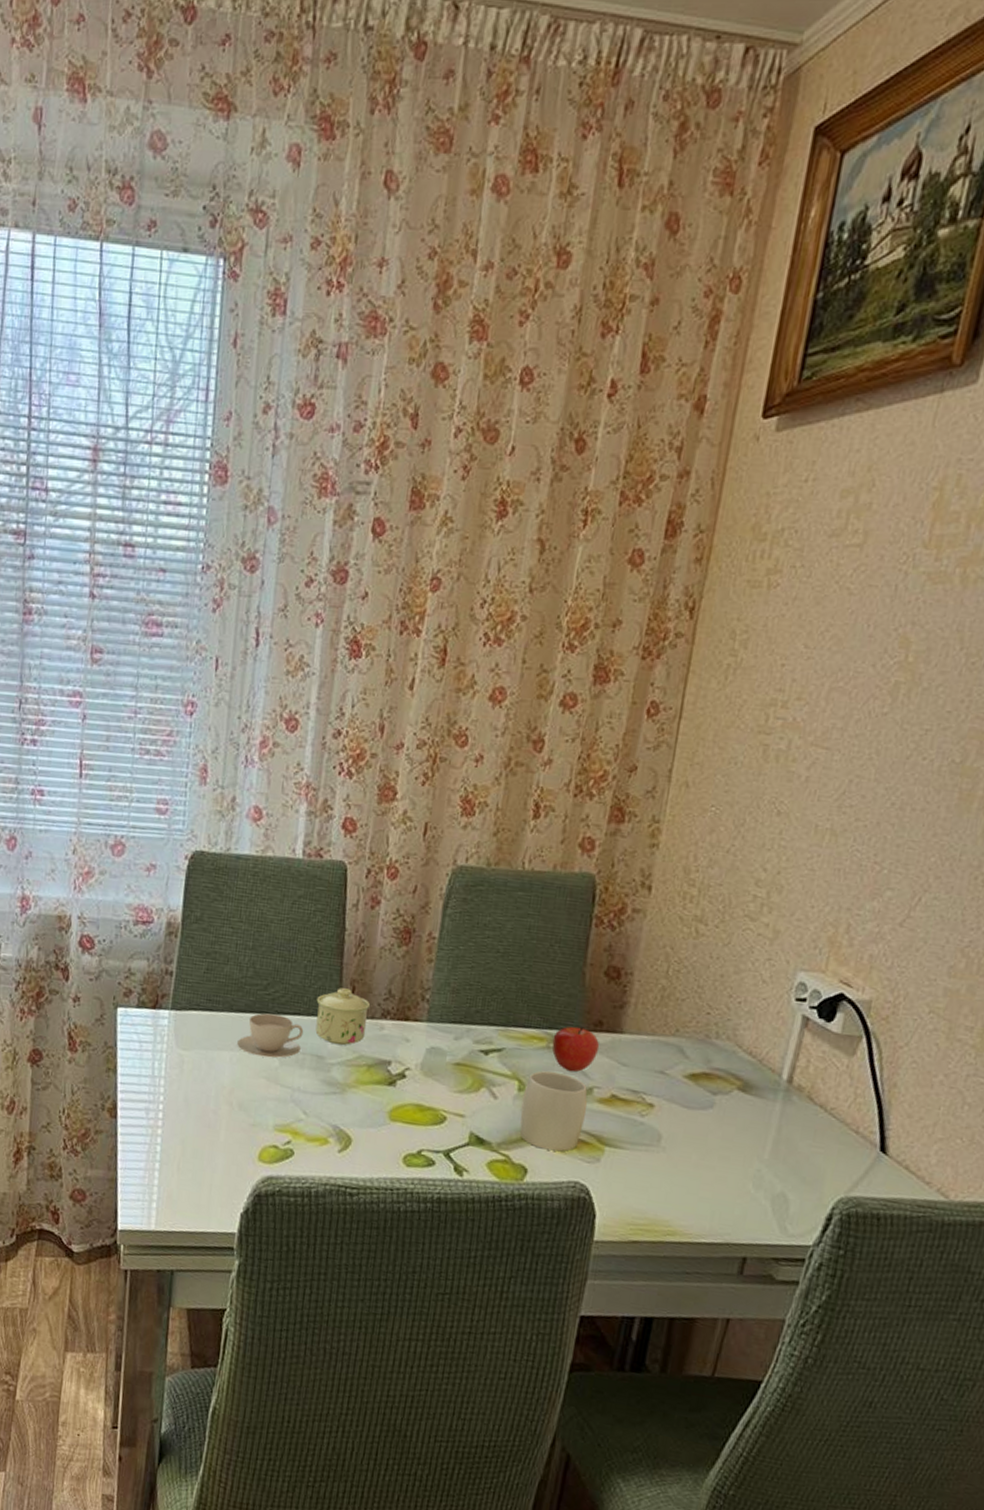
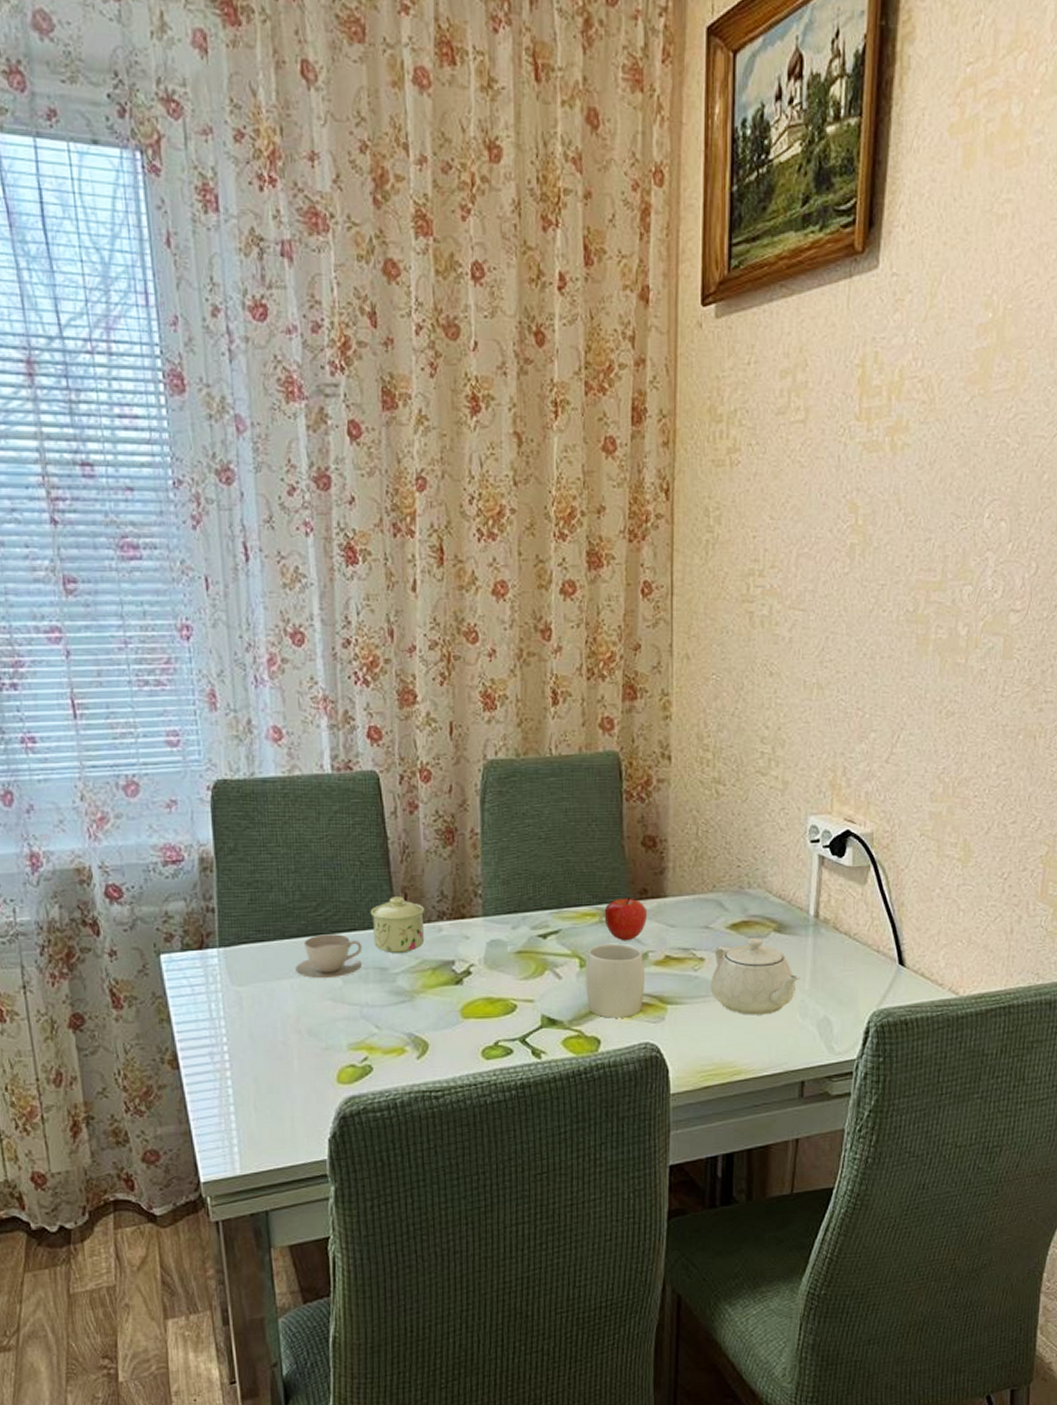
teapot: none [655,1091,761,1178] -> present [710,937,801,1015]

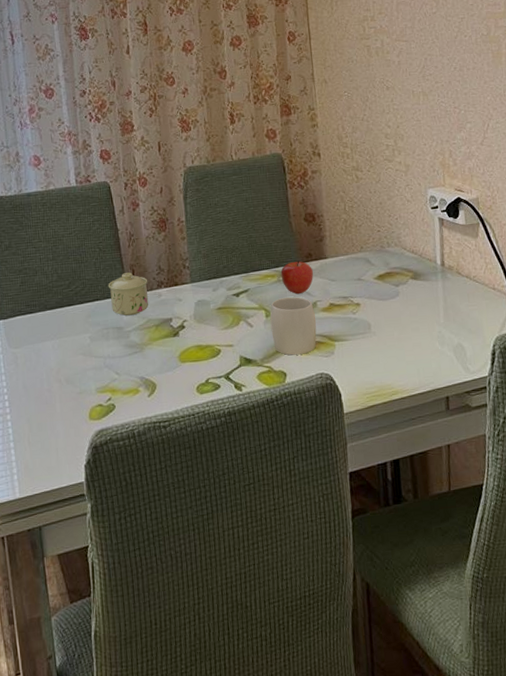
teacup: present [296,934,363,979] -> none [55,304,104,339]
teapot: present [710,937,801,1015] -> none [366,284,436,346]

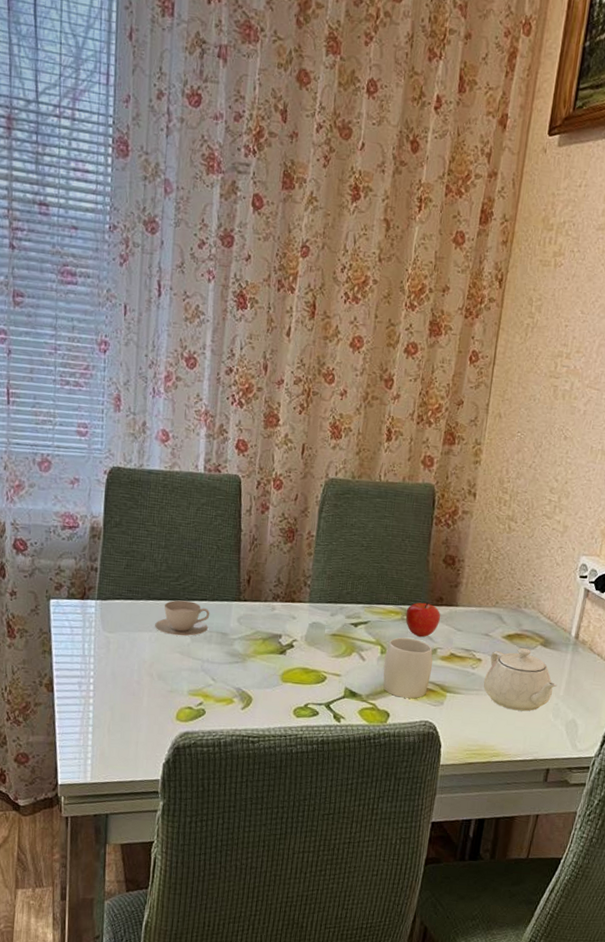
teacup: none [55,304,104,339] -> present [155,600,210,637]
sugar bowl: present [108,272,149,316] -> none [219,577,264,624]
teapot: none [366,284,436,346] -> present [483,647,558,712]

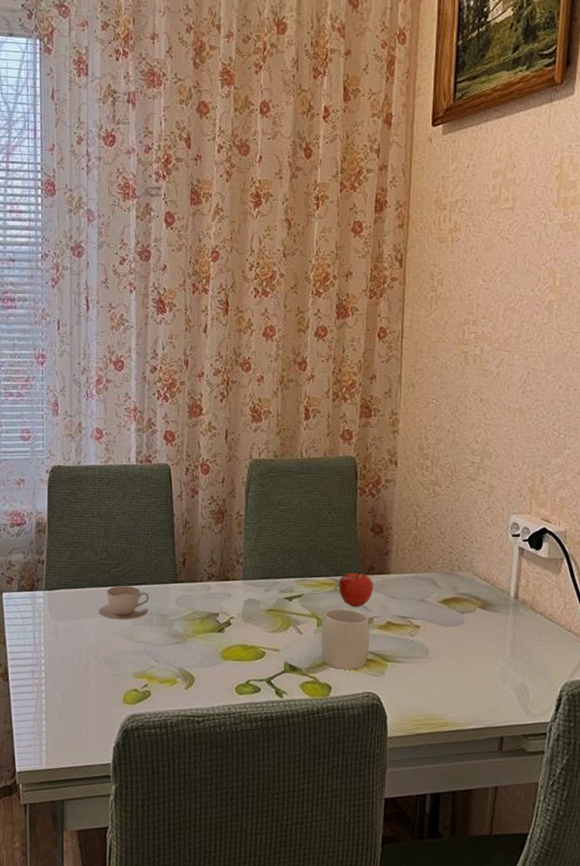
teapot: present [483,647,558,712] -> none [424,611,502,677]

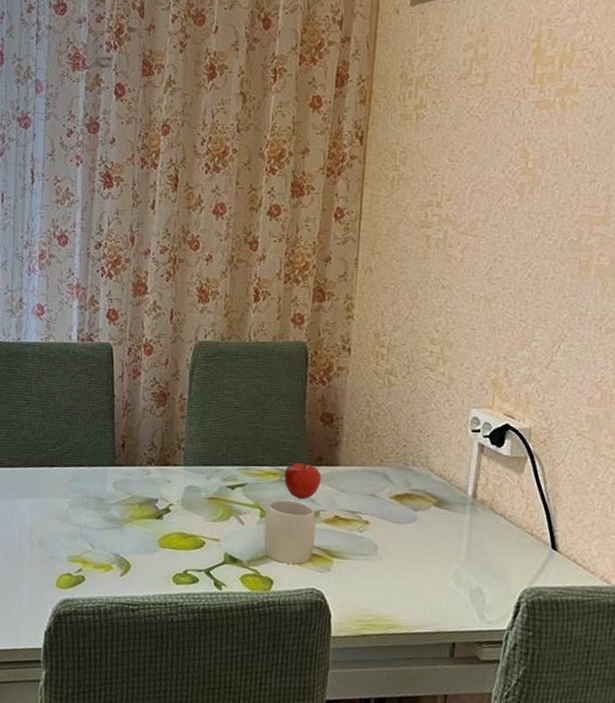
teacup: present [99,586,150,620] -> none [34,466,87,503]

